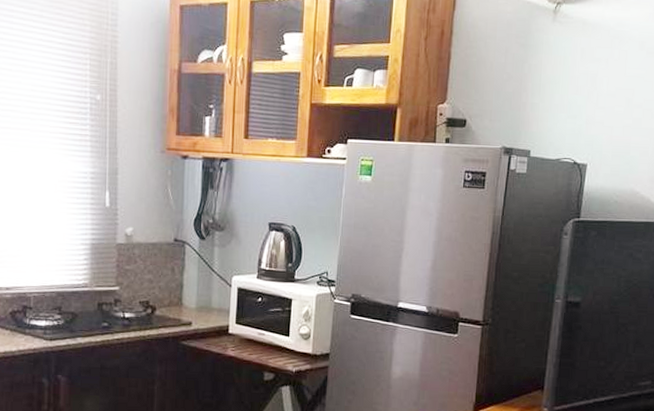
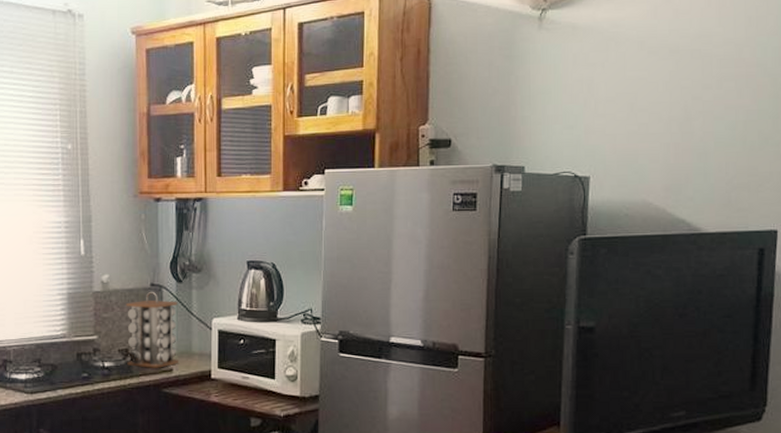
spice rack: none [147,246,200,321] -> present [126,291,178,368]

